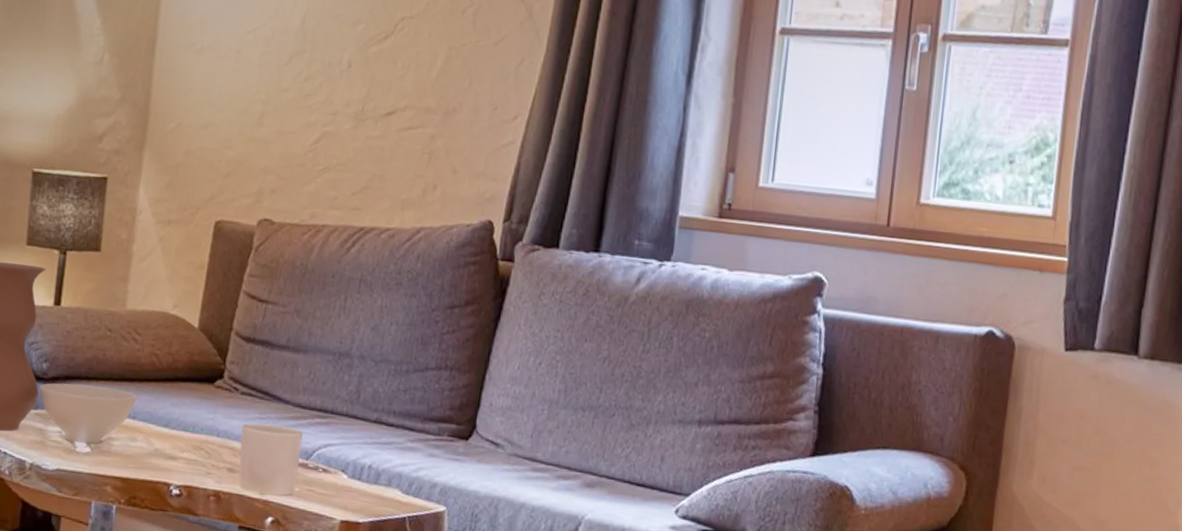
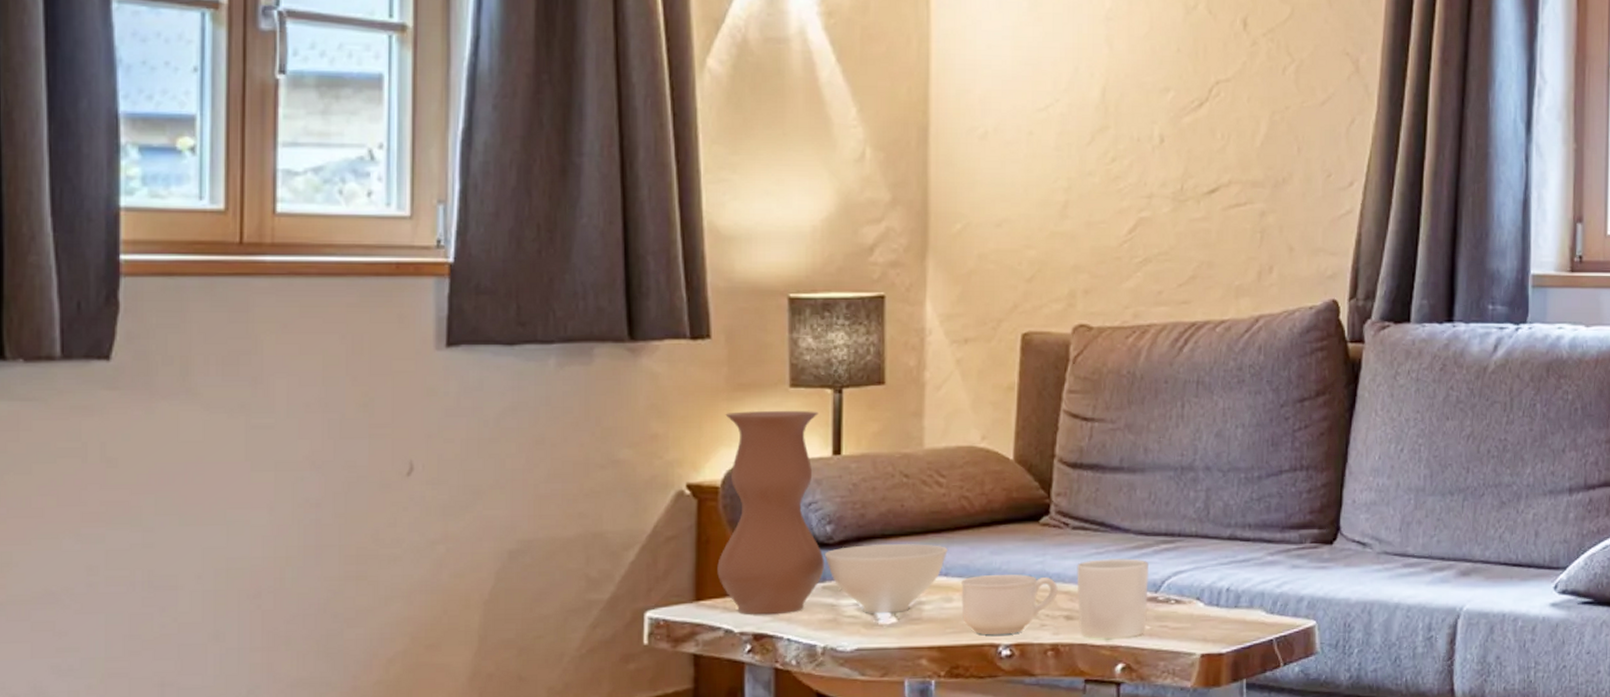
teacup: none [143,422,224,477] -> present [961,574,1058,636]

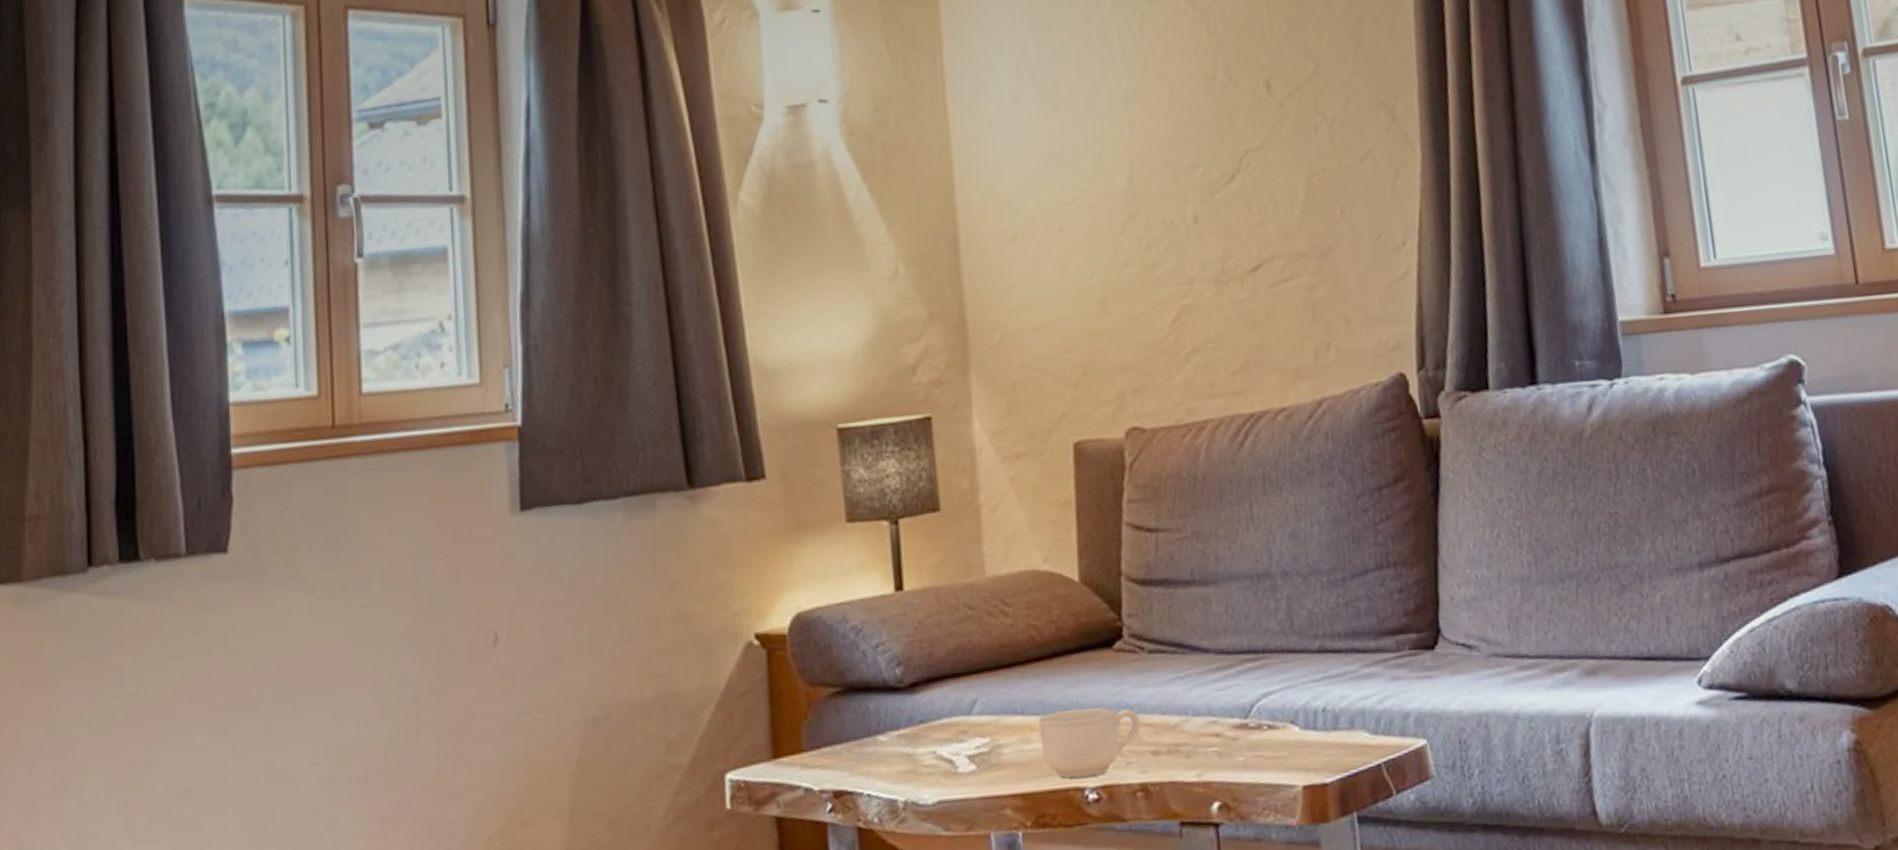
vase: present [717,411,825,614] -> none [786,546,898,770]
bowl: present [824,543,948,614] -> none [896,681,1021,762]
mug: present [1076,558,1149,639] -> none [1157,681,1240,775]

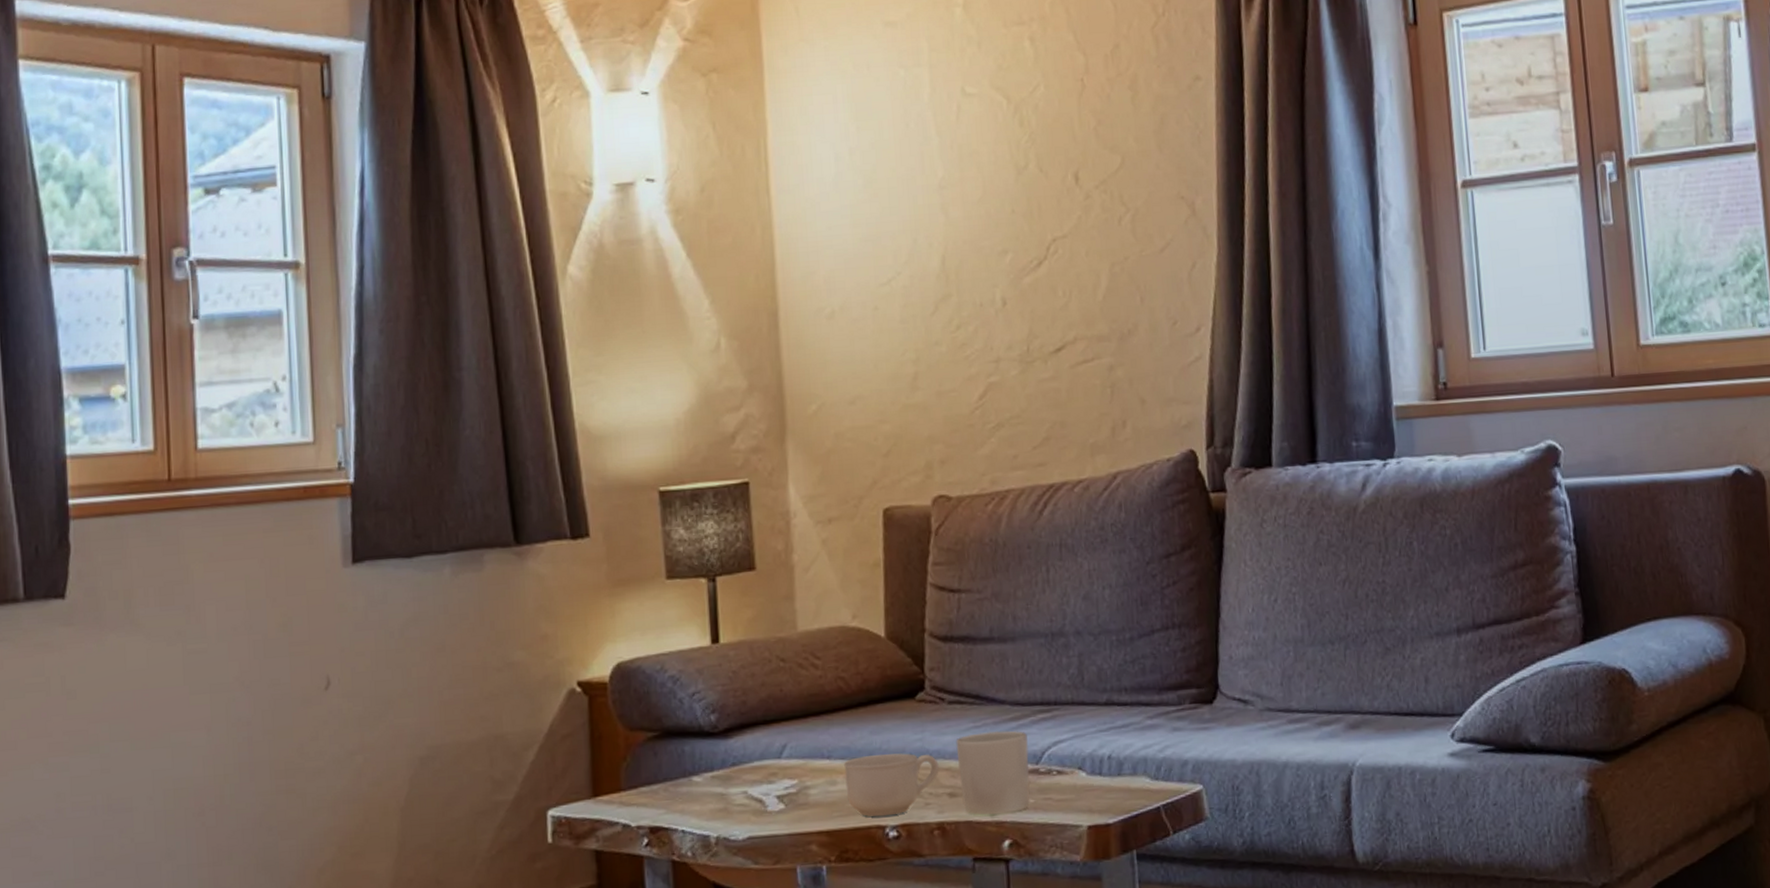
mug: none [1157,681,1240,775] -> present [956,730,1030,816]

